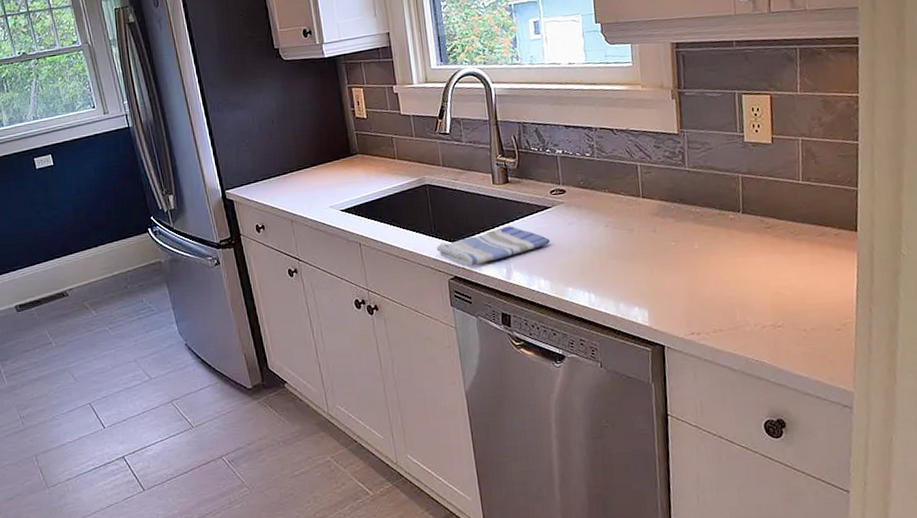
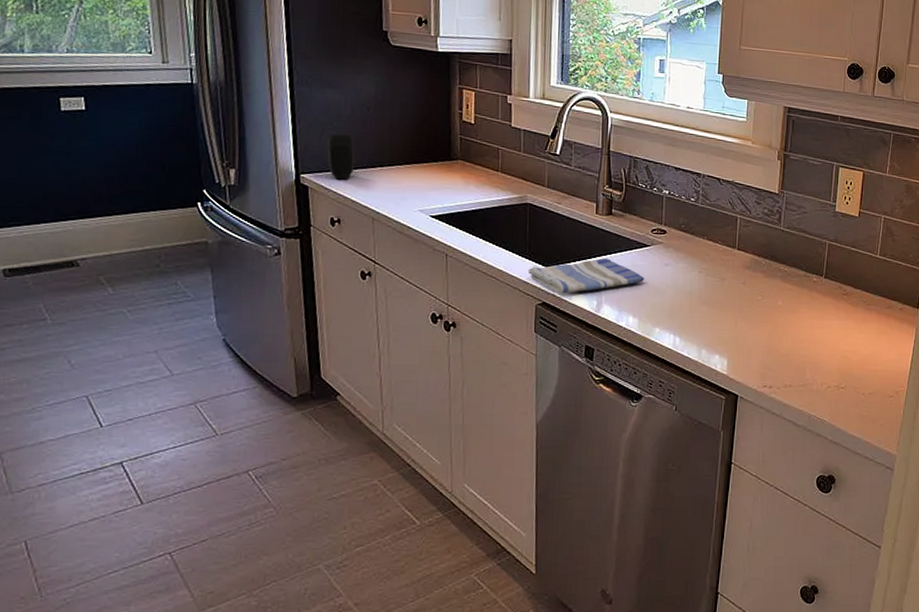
speaker: none [243,148,269,190] -> present [327,134,355,180]

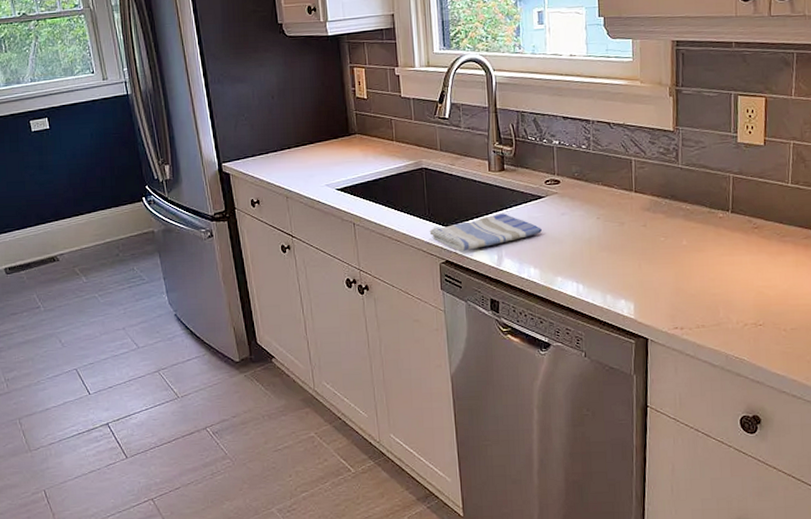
speaker: present [327,134,355,180] -> none [241,123,267,165]

